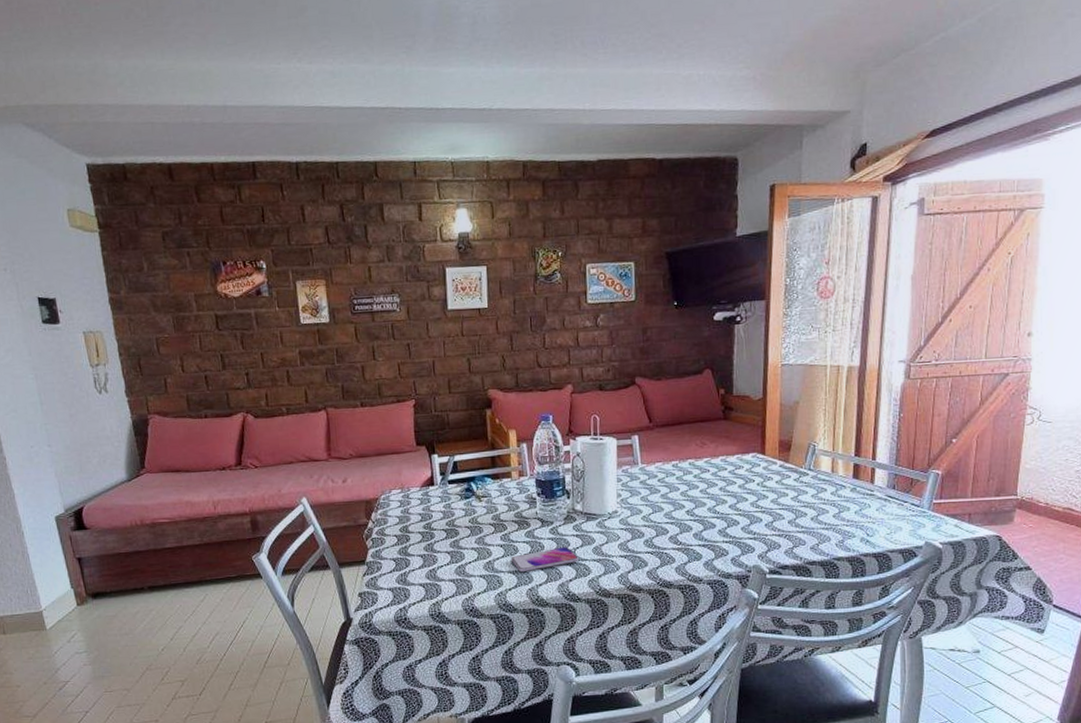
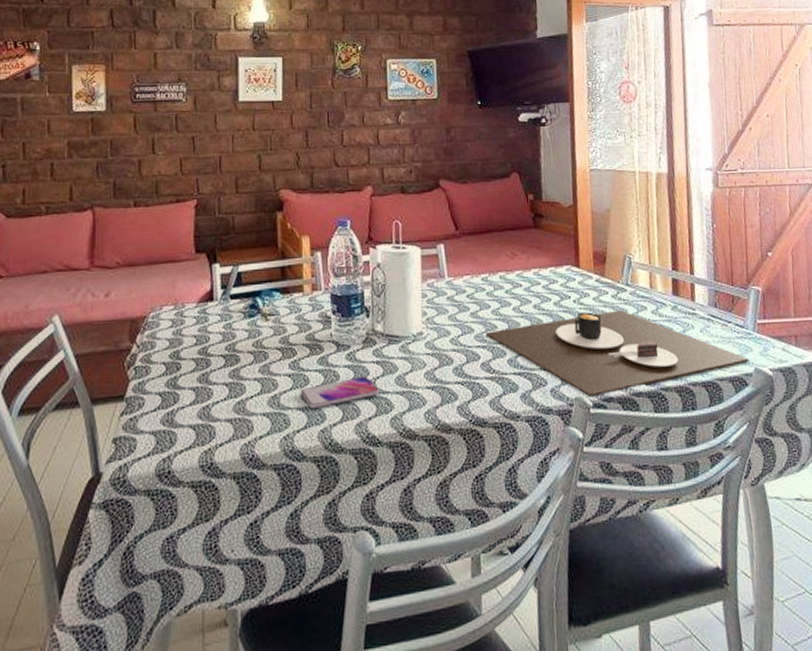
place setting: none [674,492,921,565] -> present [486,310,749,397]

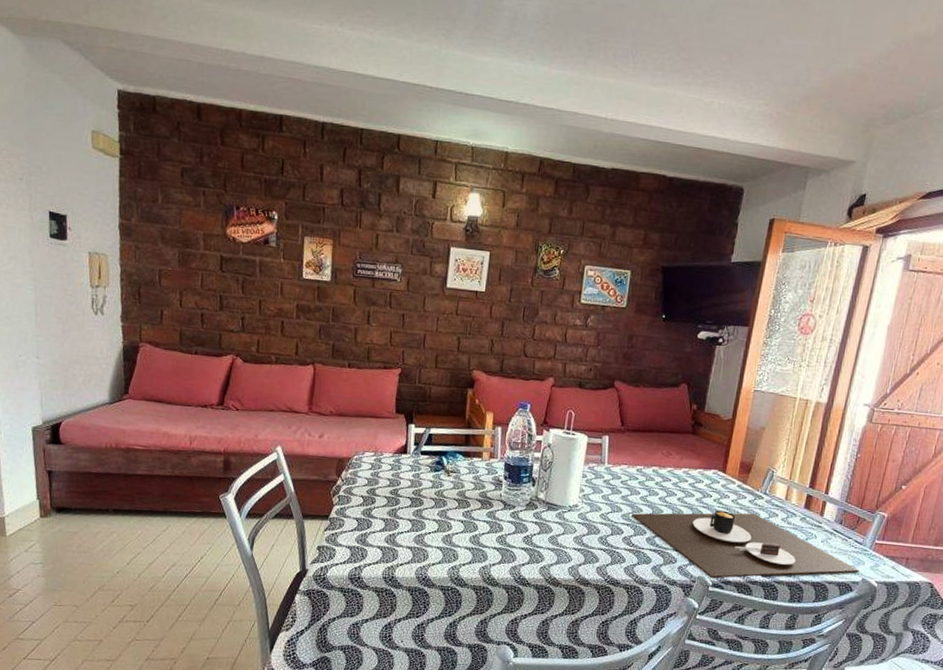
smartphone: present [300,376,379,410] -> none [469,531,534,551]

